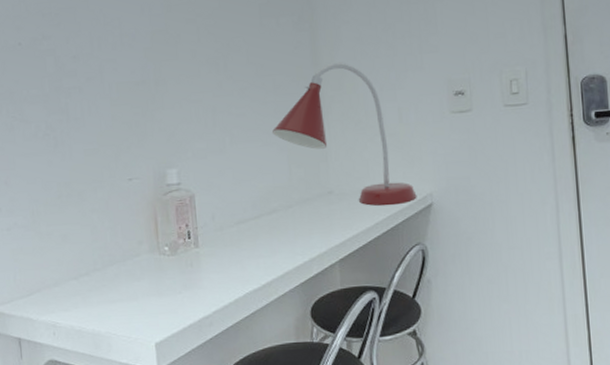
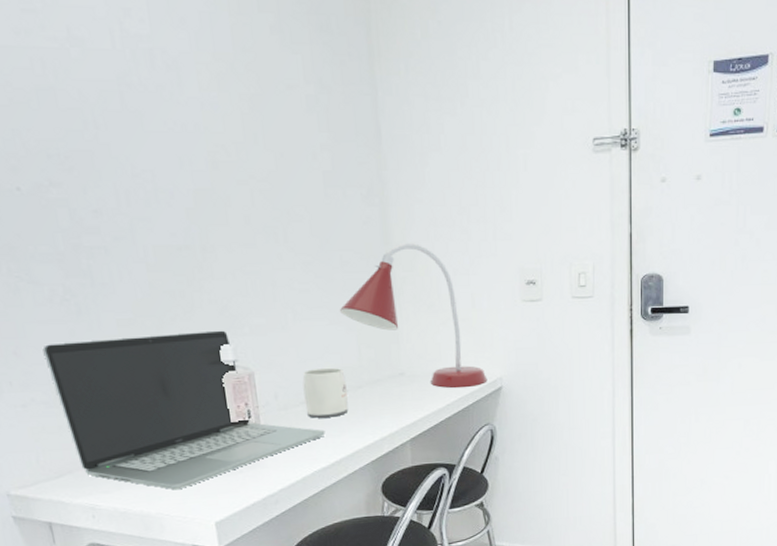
laptop: none [27,155,257,310] -> present [44,330,326,490]
mug: none [237,188,279,239] -> present [302,368,349,418]

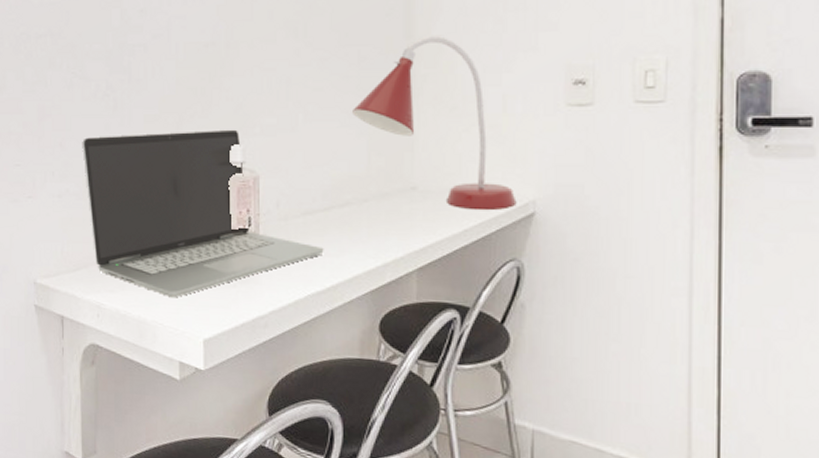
mug: present [302,368,349,418] -> none [306,176,351,233]

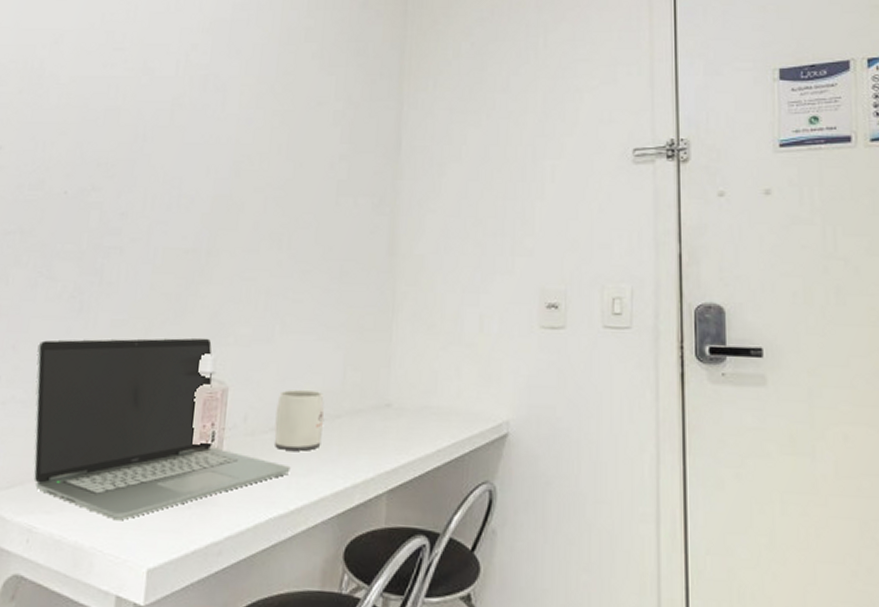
mug: none [306,176,351,233] -> present [274,390,324,451]
desk lamp: present [353,35,517,211] -> none [331,254,491,431]

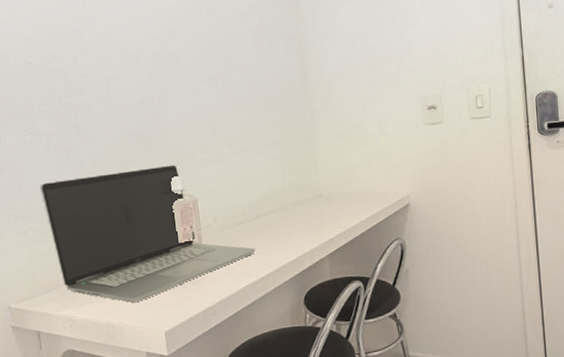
mug: present [274,390,324,451] -> none [236,192,275,238]

